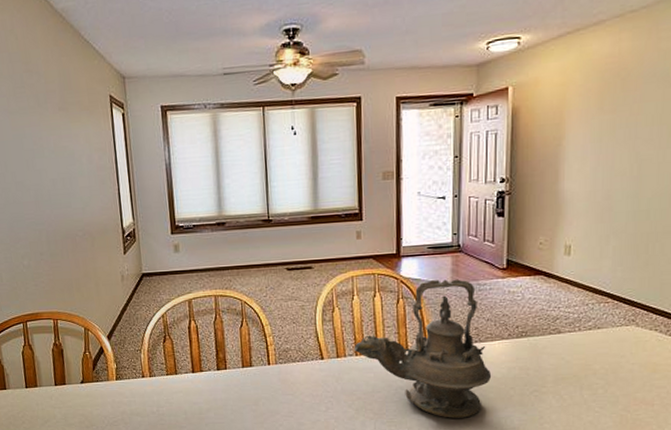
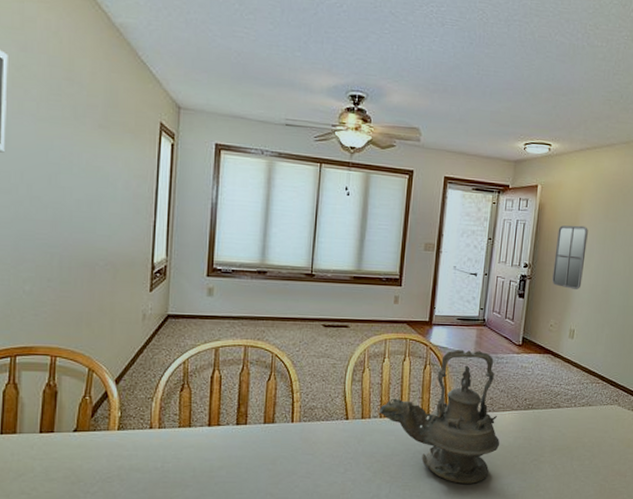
home mirror: none [537,124,578,201] -> present [552,225,588,290]

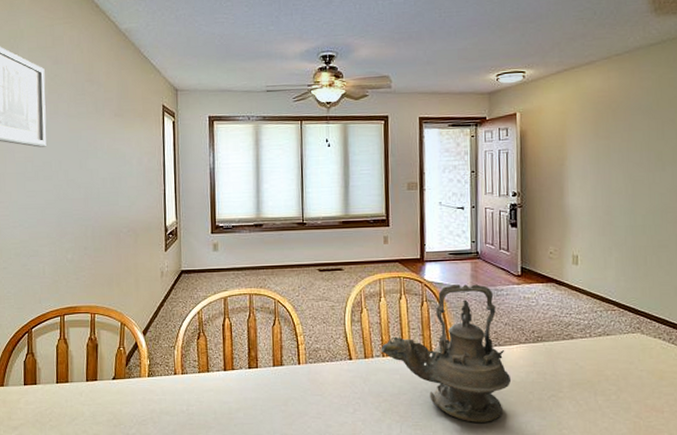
home mirror: present [552,225,588,290] -> none [544,147,579,214]

